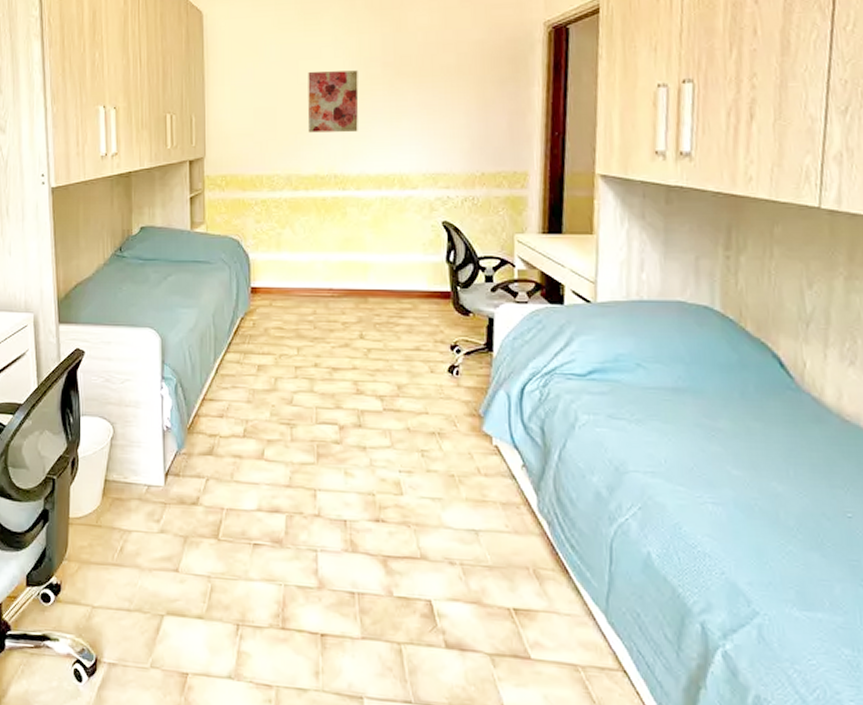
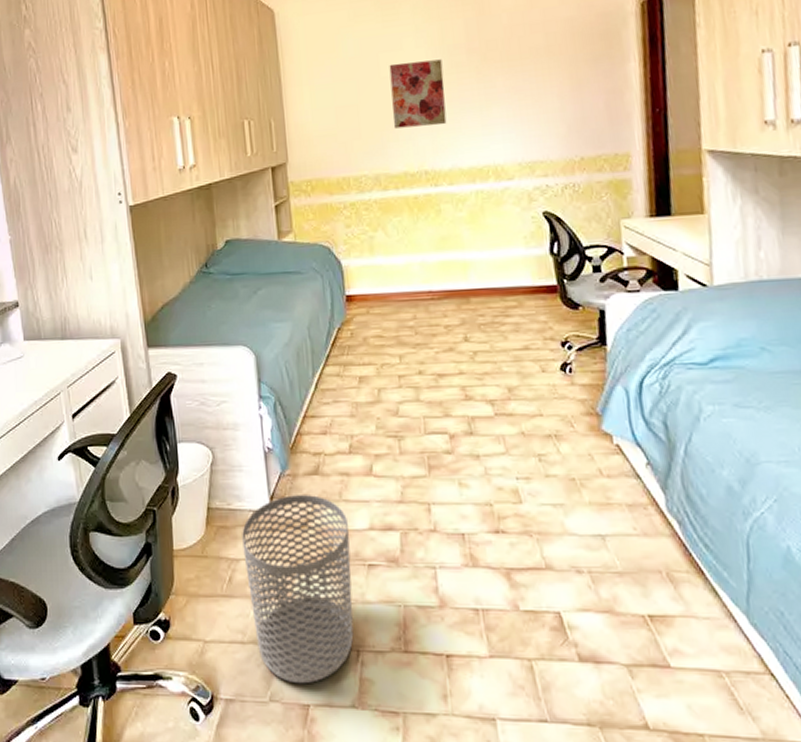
waste bin: none [136,473,238,653] -> present [242,495,354,684]

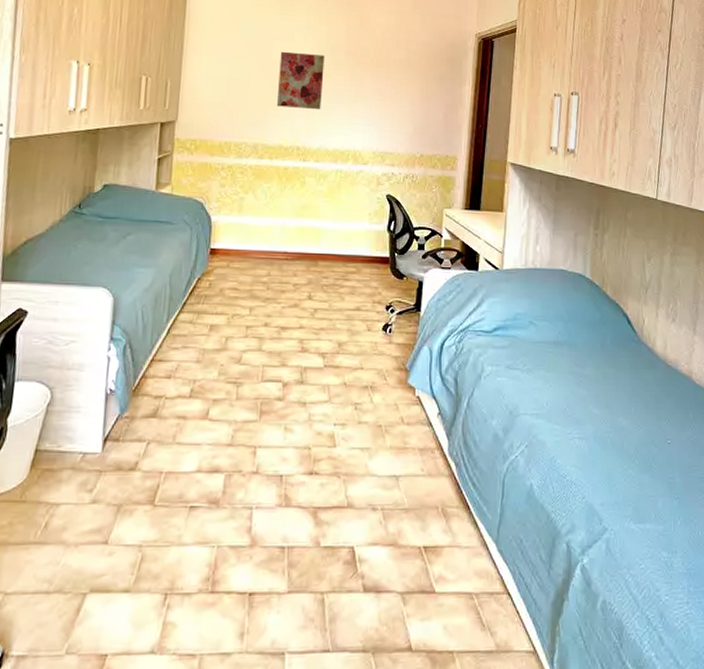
waste bin: present [242,495,354,684] -> none [63,438,177,633]

